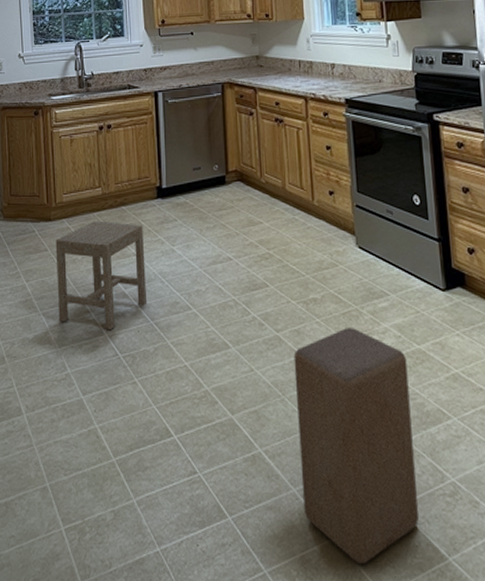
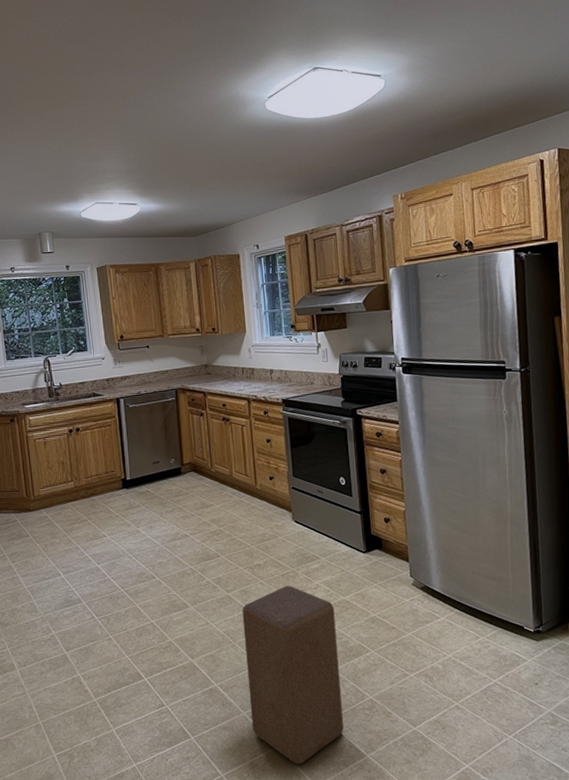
stool: present [55,221,148,329] -> none [36,509,118,598]

